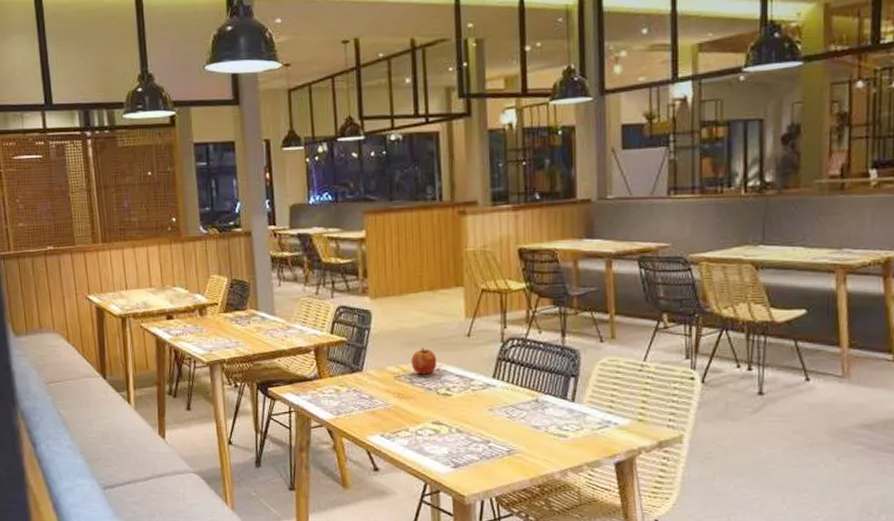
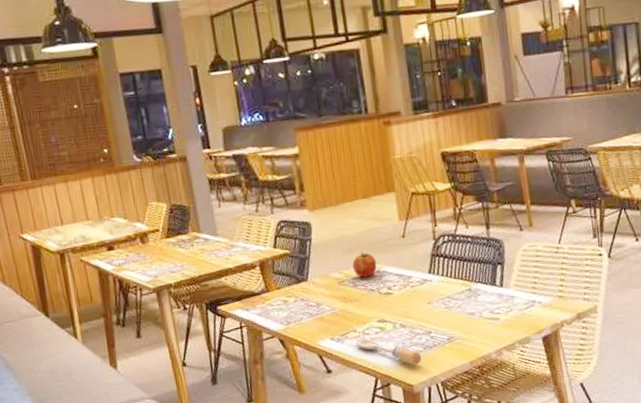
spoon: none [407,440,477,475] -> present [356,339,422,365]

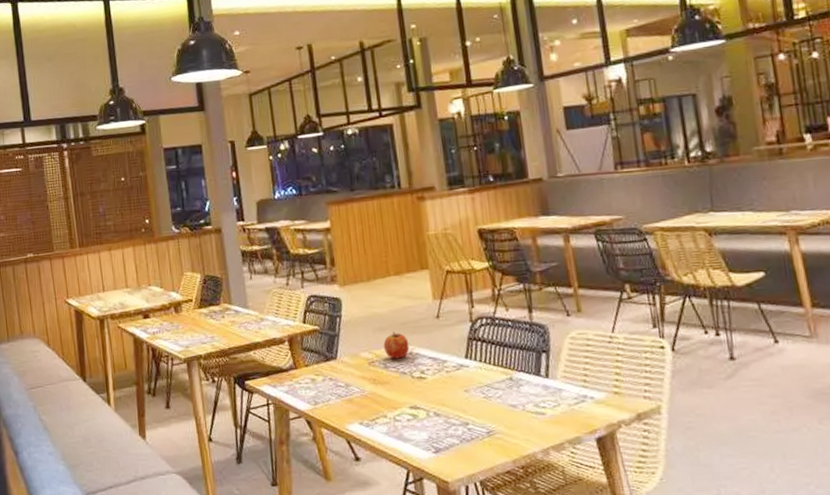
spoon: present [356,339,422,365] -> none [387,427,458,459]

